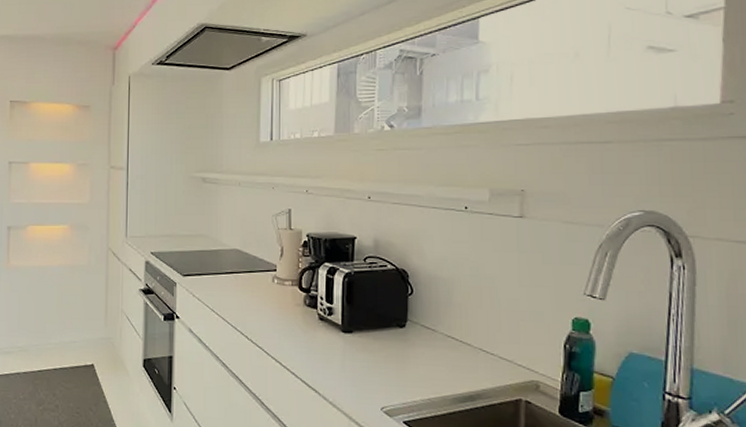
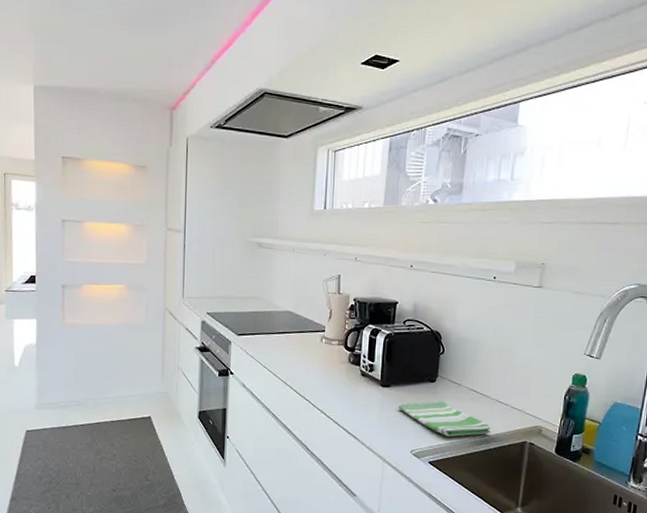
dish towel: none [363,348,476,392] -> present [398,400,491,437]

